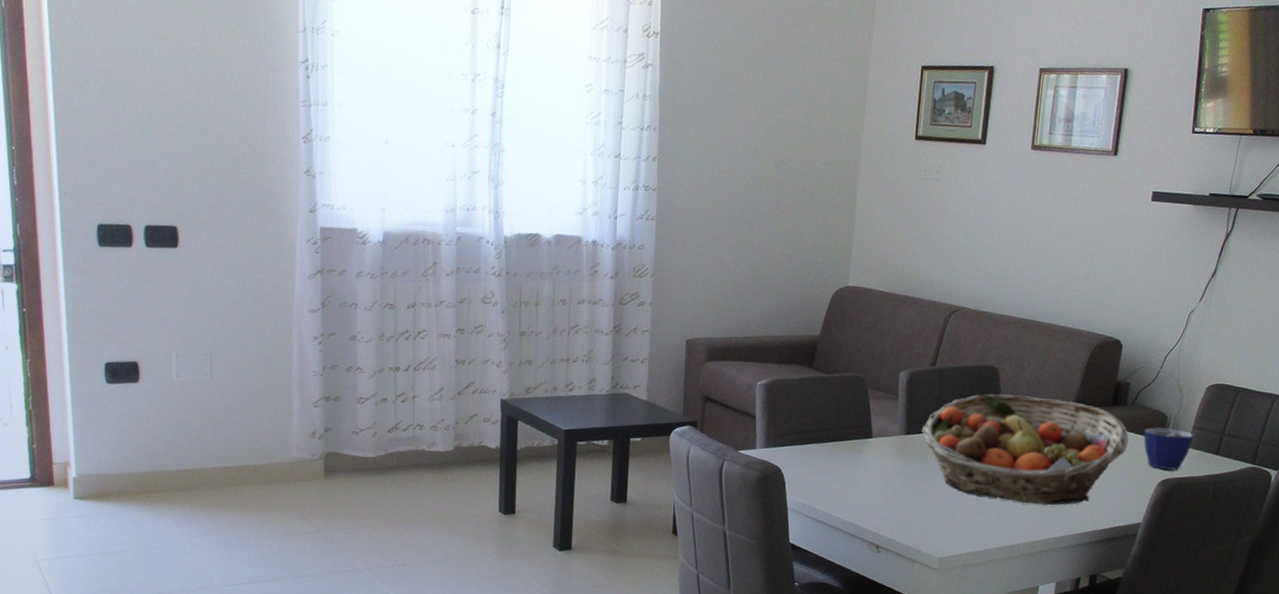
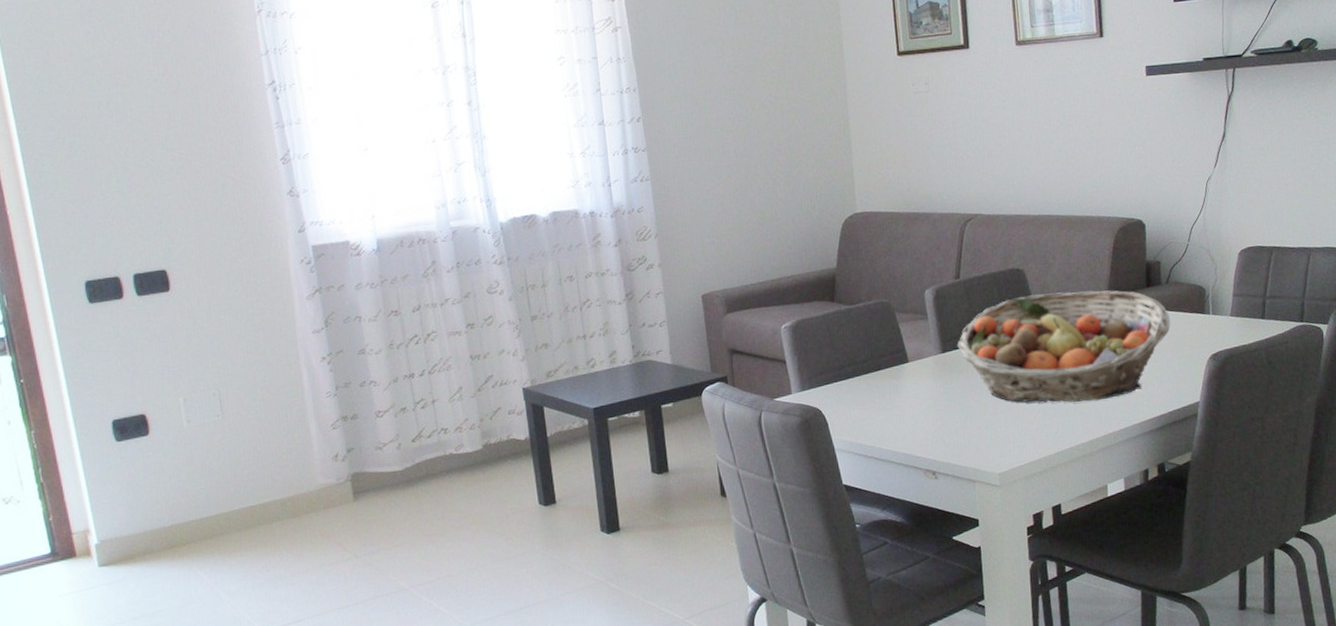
cup: present [1143,427,1194,471] -> none [1184,300,1236,344]

